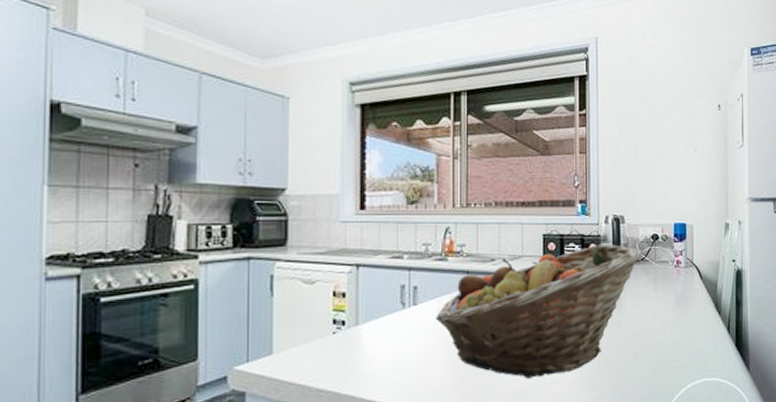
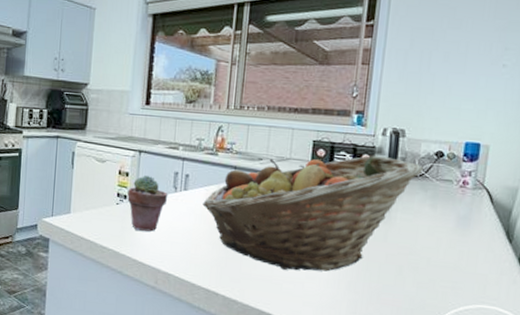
potted succulent: none [346,294,395,362] -> present [127,176,168,232]

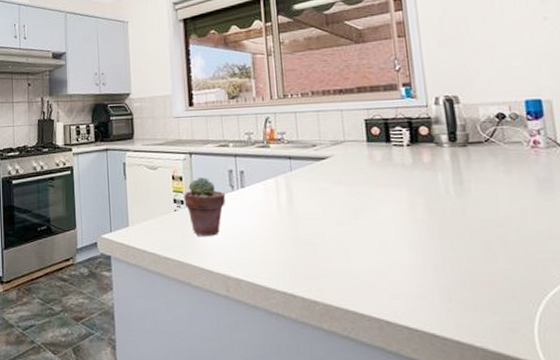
fruit basket: present [202,156,423,272] -> none [263,126,487,260]

